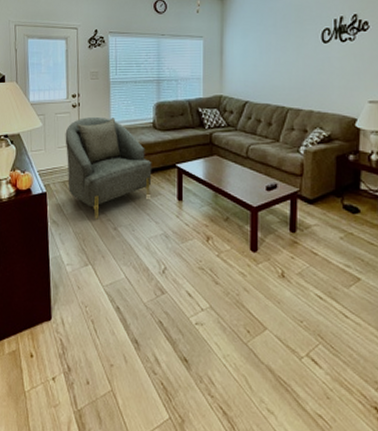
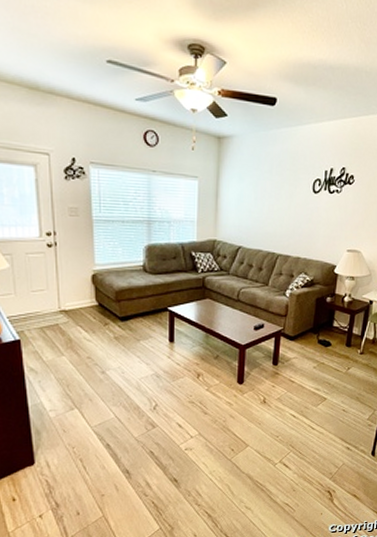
armchair: present [65,116,152,220] -> none [40,257,142,365]

